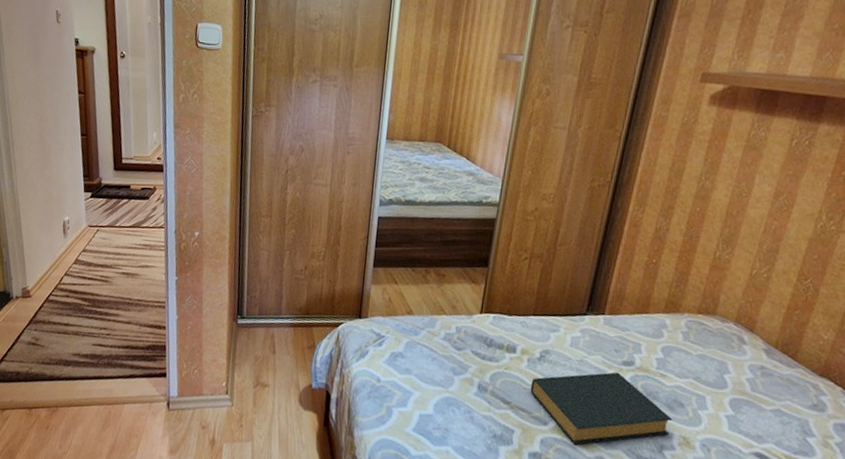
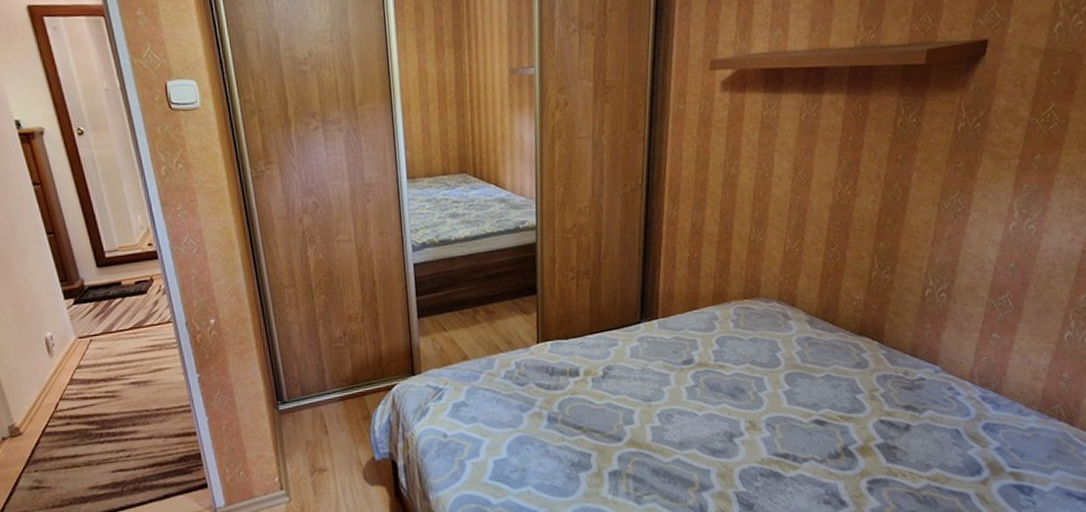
hardback book: present [530,372,673,445] -> none [599,372,737,453]

